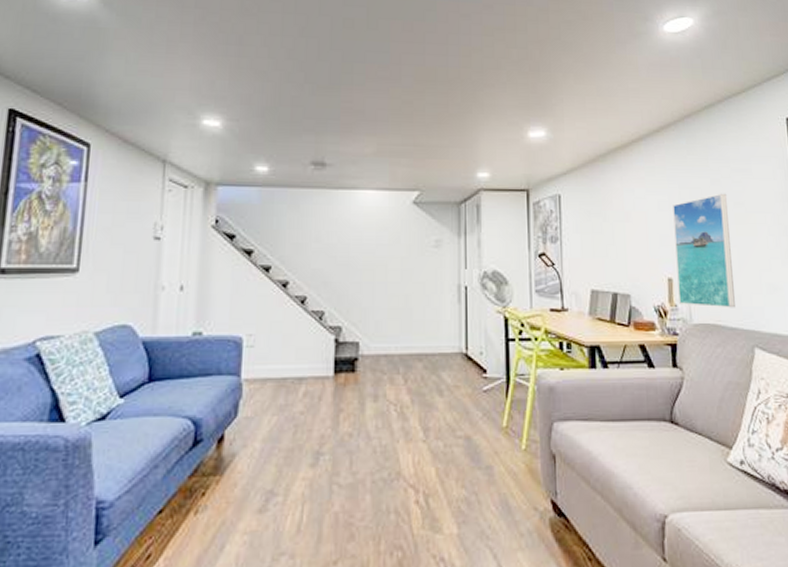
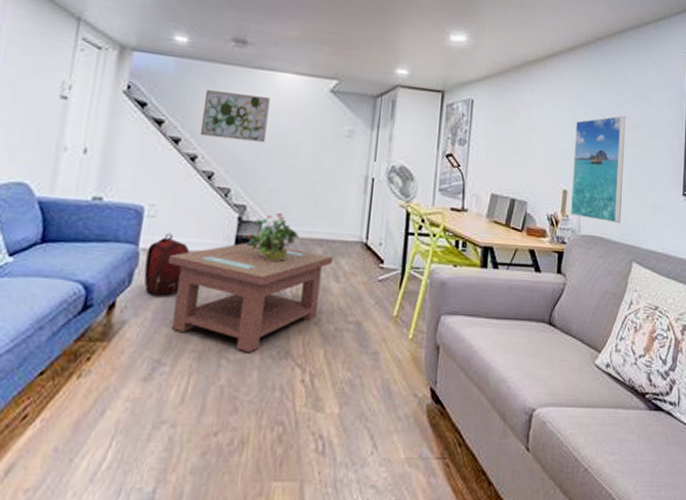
backpack: none [249,361,291,427] -> present [143,233,190,297]
coffee table: none [270,363,433,477] -> present [167,242,332,353]
wall art: none [289,216,354,262] -> present [200,90,270,143]
potted plant: none [345,332,398,380] -> present [246,213,300,261]

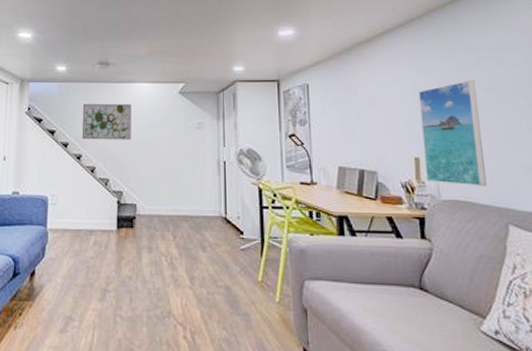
backpack: present [143,233,190,297] -> none [53,216,84,267]
coffee table: present [167,242,332,353] -> none [68,221,198,312]
potted plant: present [246,213,300,261] -> none [125,196,168,235]

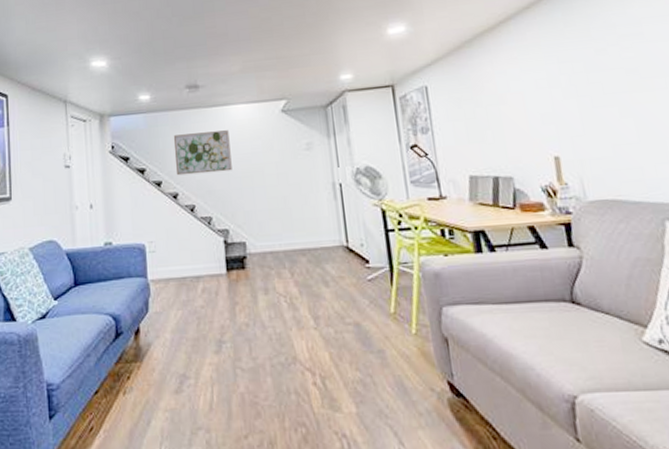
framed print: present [418,79,487,187] -> none [552,61,637,183]

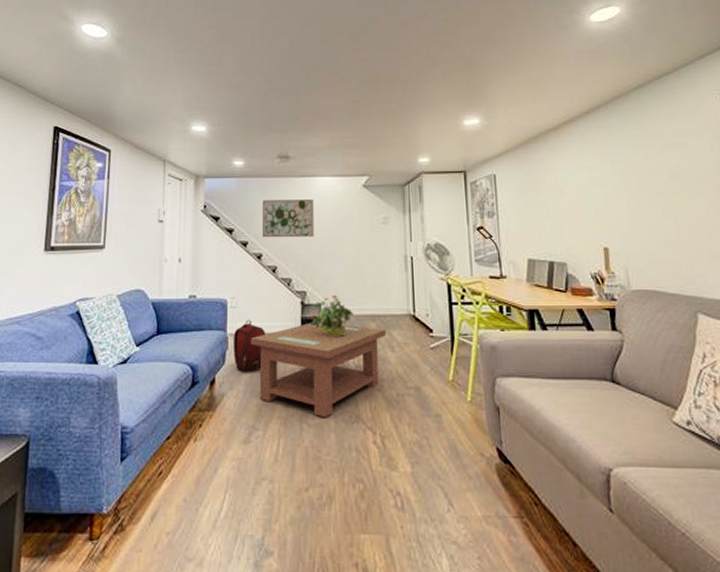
backpack: none [155,263,190,320] -> present [234,319,266,373]
coffee table: none [173,261,318,362] -> present [250,322,386,418]
potted plant: none [234,231,283,275] -> present [309,296,354,336]

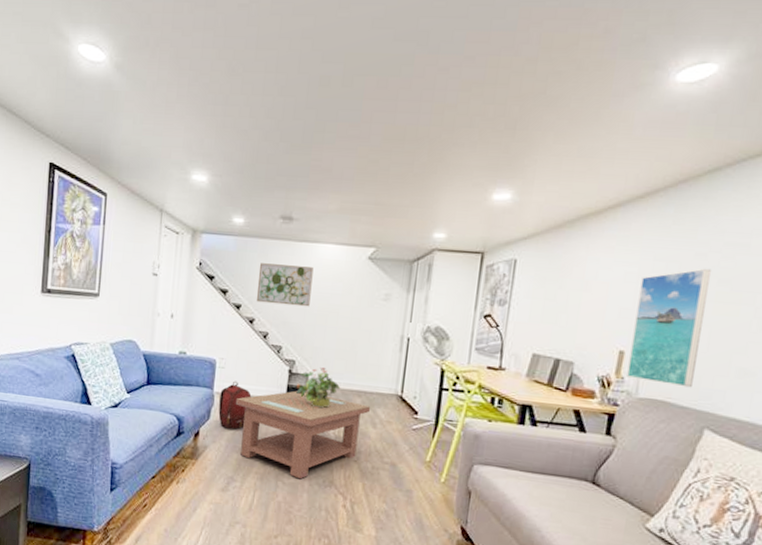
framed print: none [606,167,675,275] -> present [627,268,712,388]

